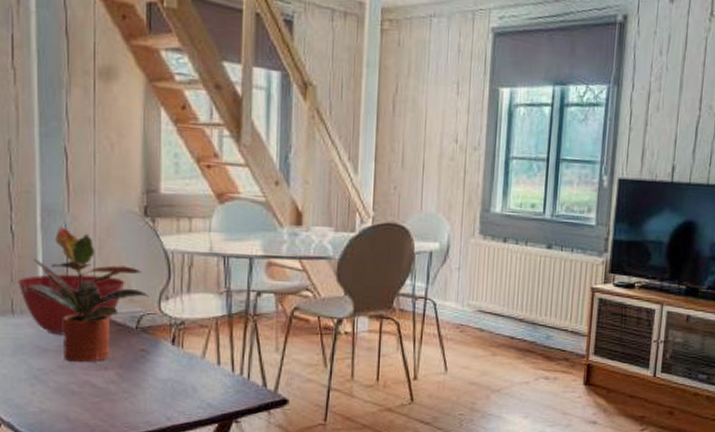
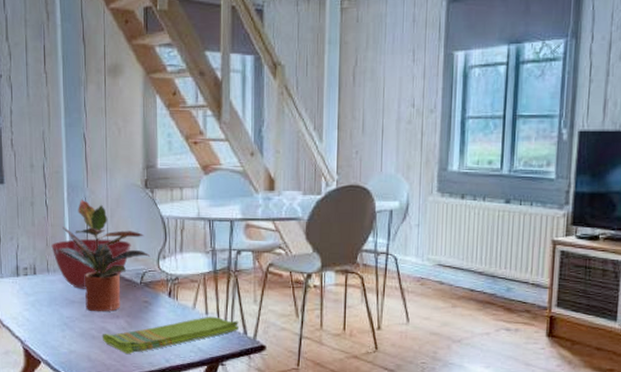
dish towel: none [84,366,258,412] -> present [102,316,240,354]

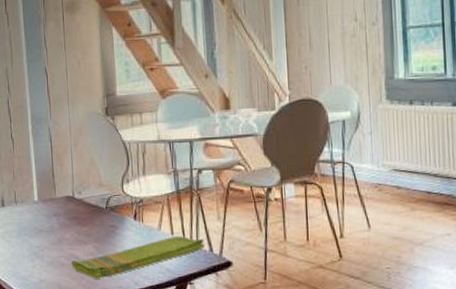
mixing bowl: present [51,238,131,289] -> none [18,167,95,218]
potted plant: present [58,199,151,312] -> none [25,130,115,240]

